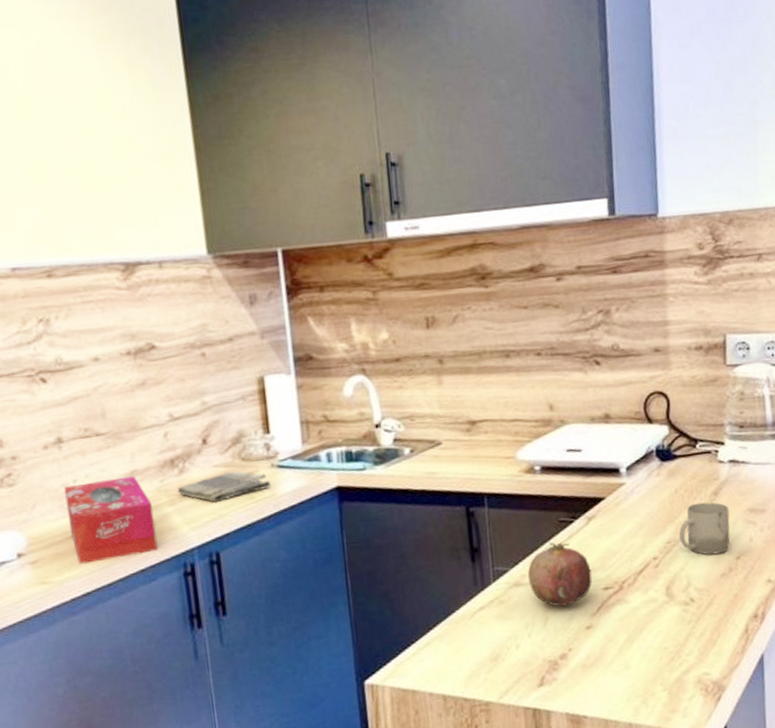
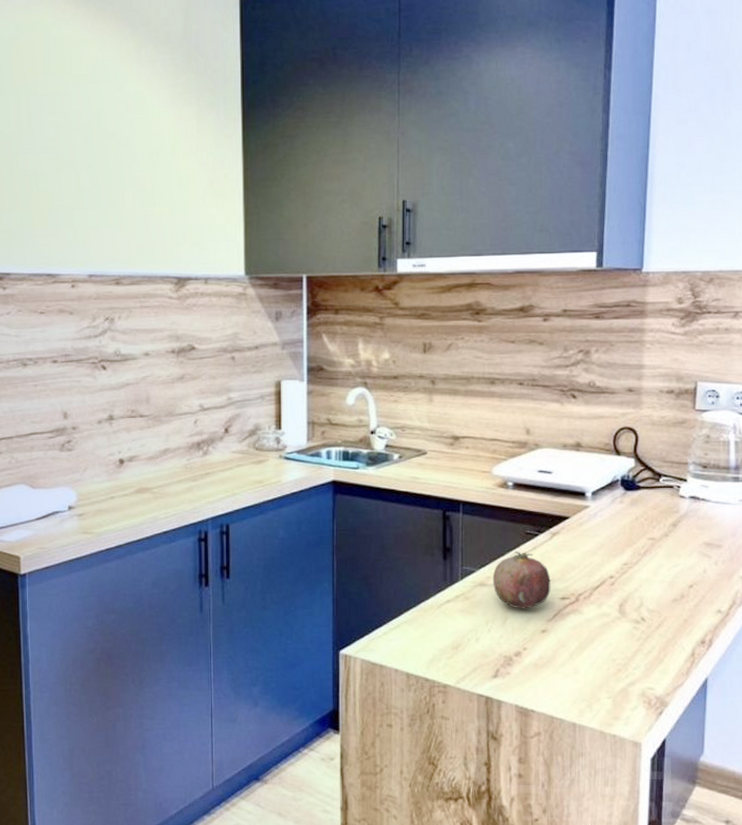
tissue box: present [64,476,158,564] -> none [110,453,180,521]
dish towel: present [177,471,271,503] -> none [200,457,278,483]
cup: present [679,502,730,555] -> none [637,531,686,580]

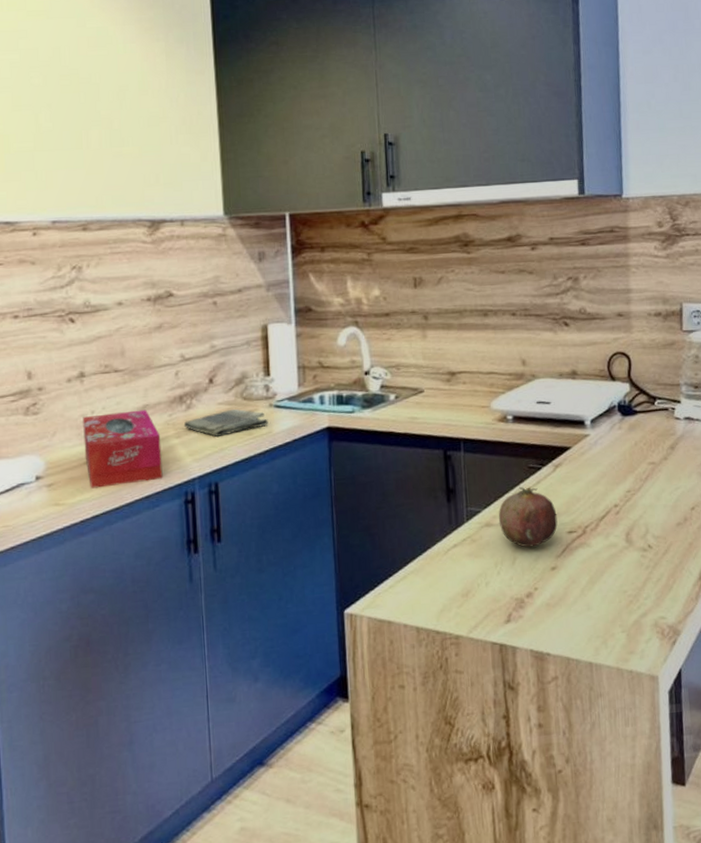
tissue box: none [110,453,180,521] -> present [83,409,163,489]
dish towel: none [200,457,278,483] -> present [183,409,269,438]

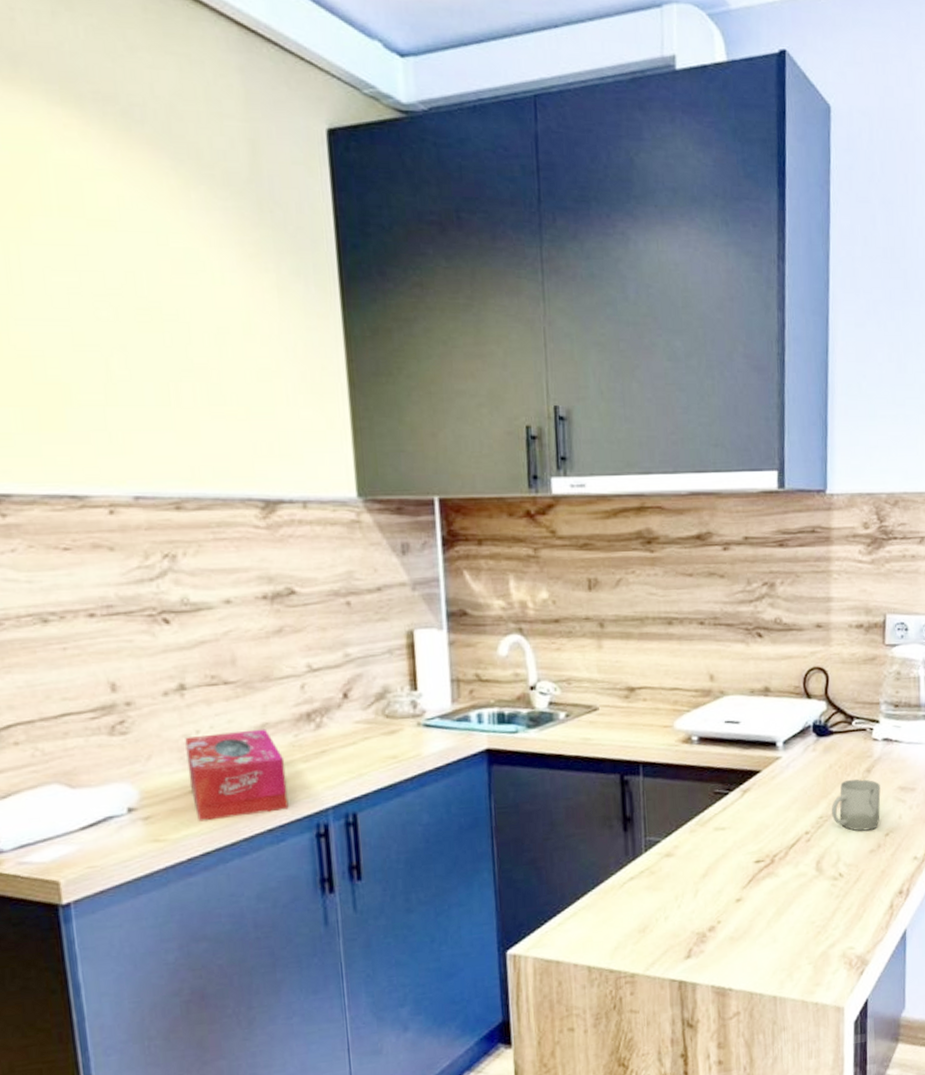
dish towel: present [183,409,269,438] -> none [312,728,416,762]
fruit: present [498,486,558,548] -> none [680,813,744,879]
cup: none [638,455,686,505] -> present [832,778,881,831]

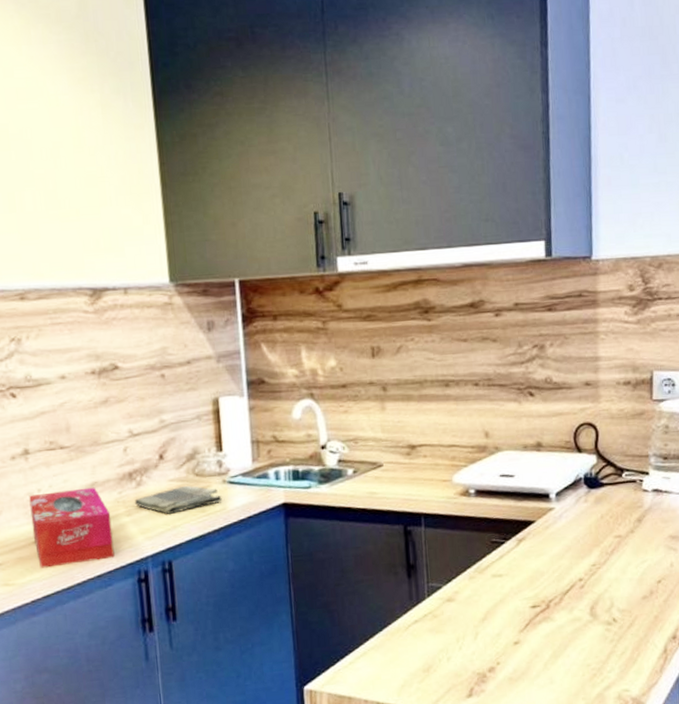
dish towel: none [312,728,416,762] -> present [134,485,222,515]
cup: present [832,778,881,831] -> none [604,528,652,578]

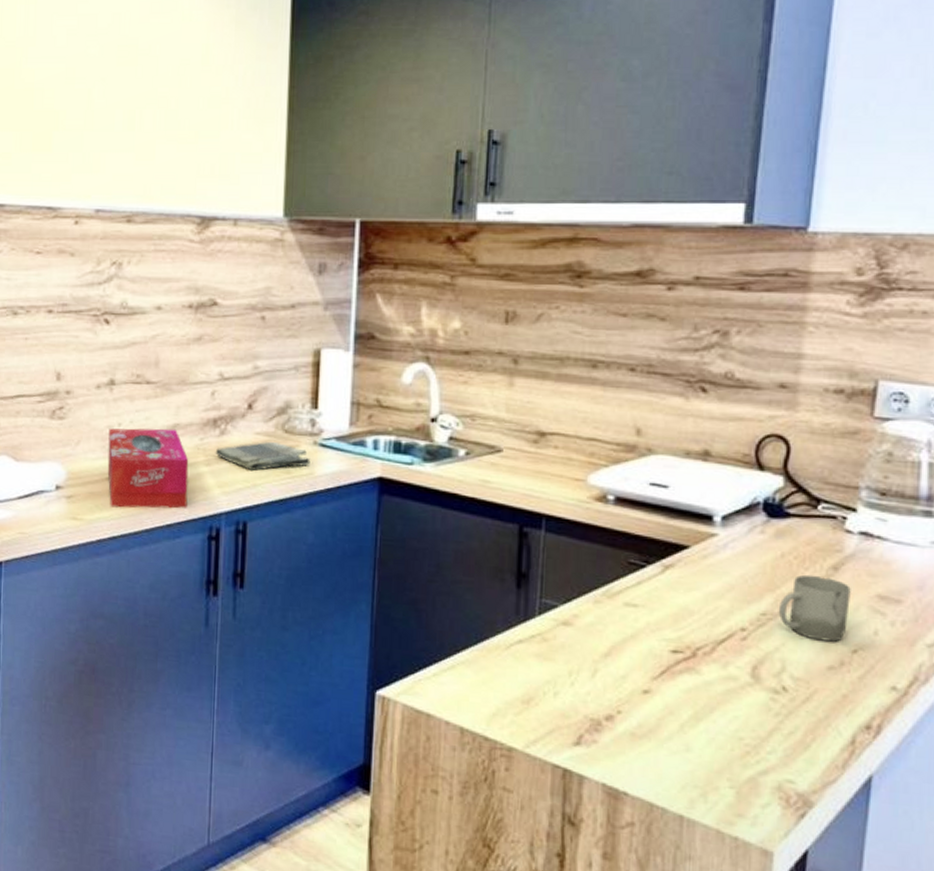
cup: none [604,528,652,578] -> present [779,574,851,642]

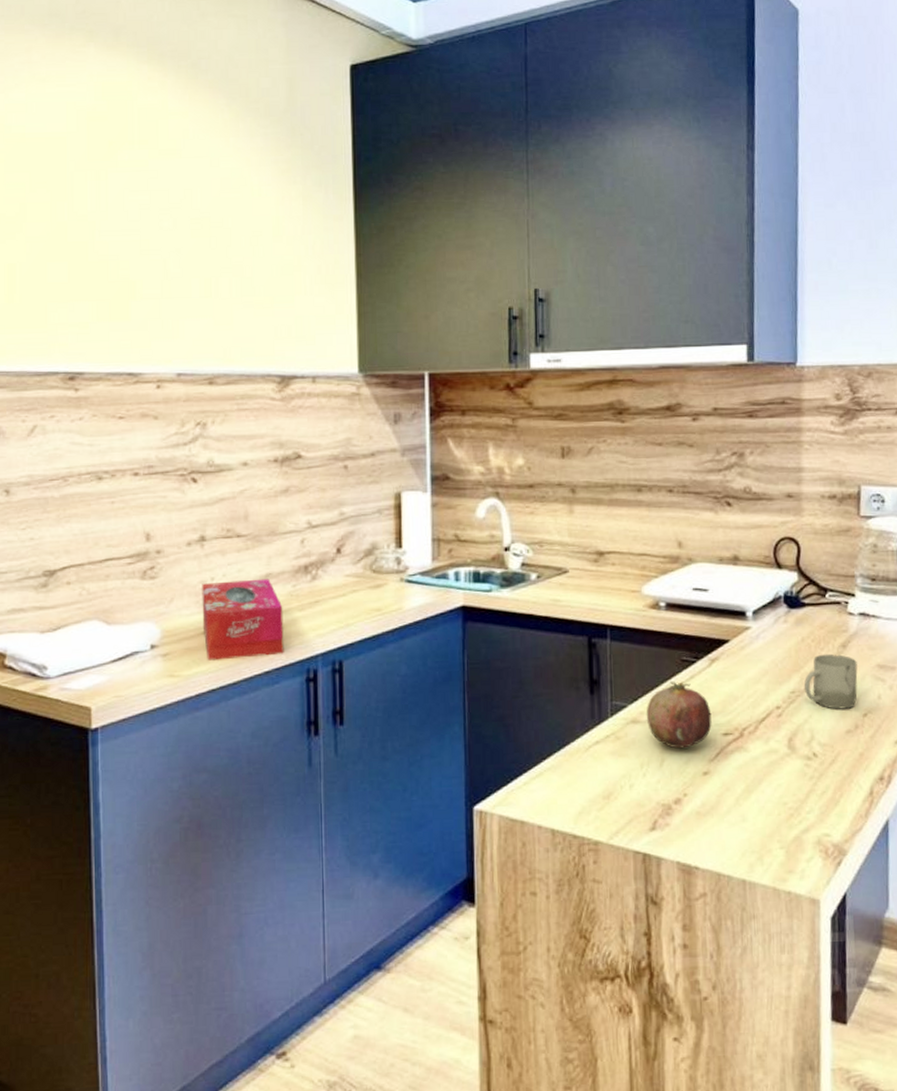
dish towel: present [215,441,311,472] -> none [308,582,399,612]
fruit: none [580,584,659,661] -> present [646,681,712,749]

